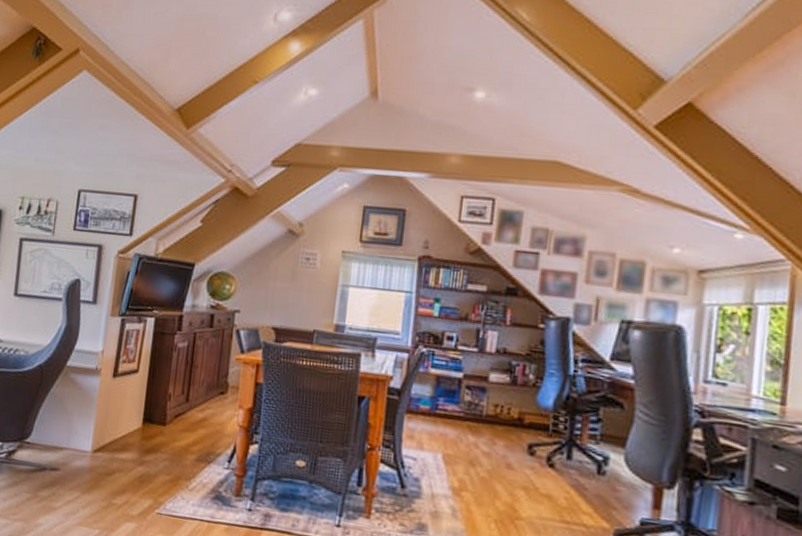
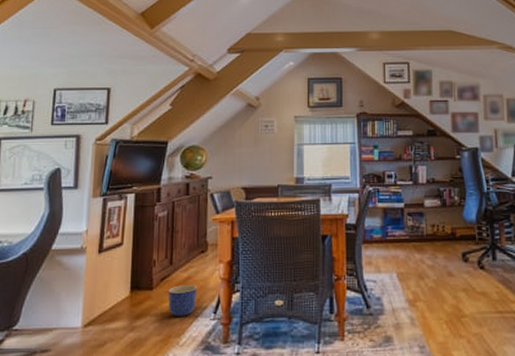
planter: none [180,425,213,460] -> present [168,285,198,316]

